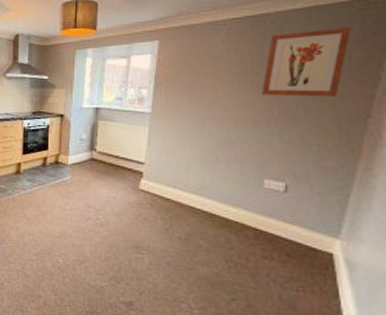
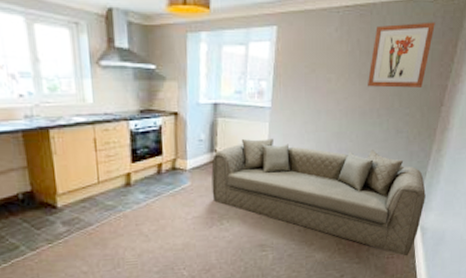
sofa: none [90,140,351,294] -> present [211,138,426,256]

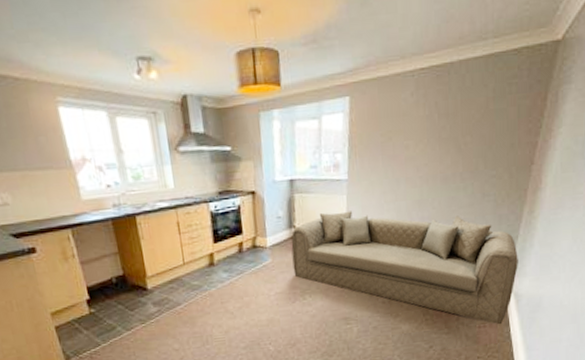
wall art: present [368,22,435,88] -> none [448,75,521,151]

